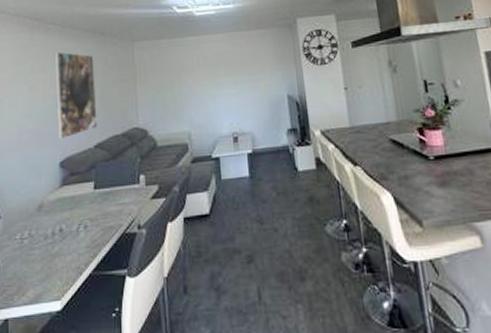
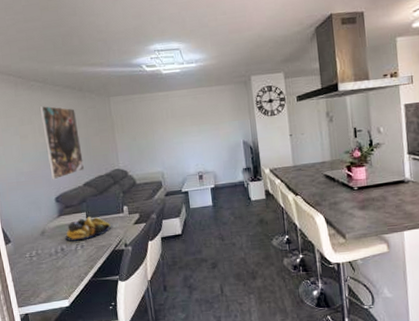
fruit bowl: none [66,188,123,220] -> present [65,217,111,242]

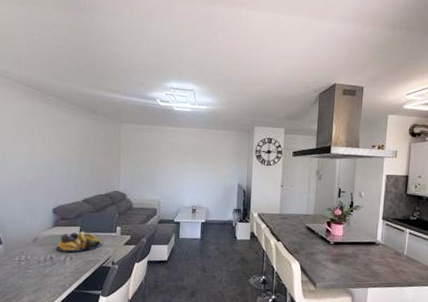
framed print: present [39,106,84,180] -> none [52,121,87,192]

